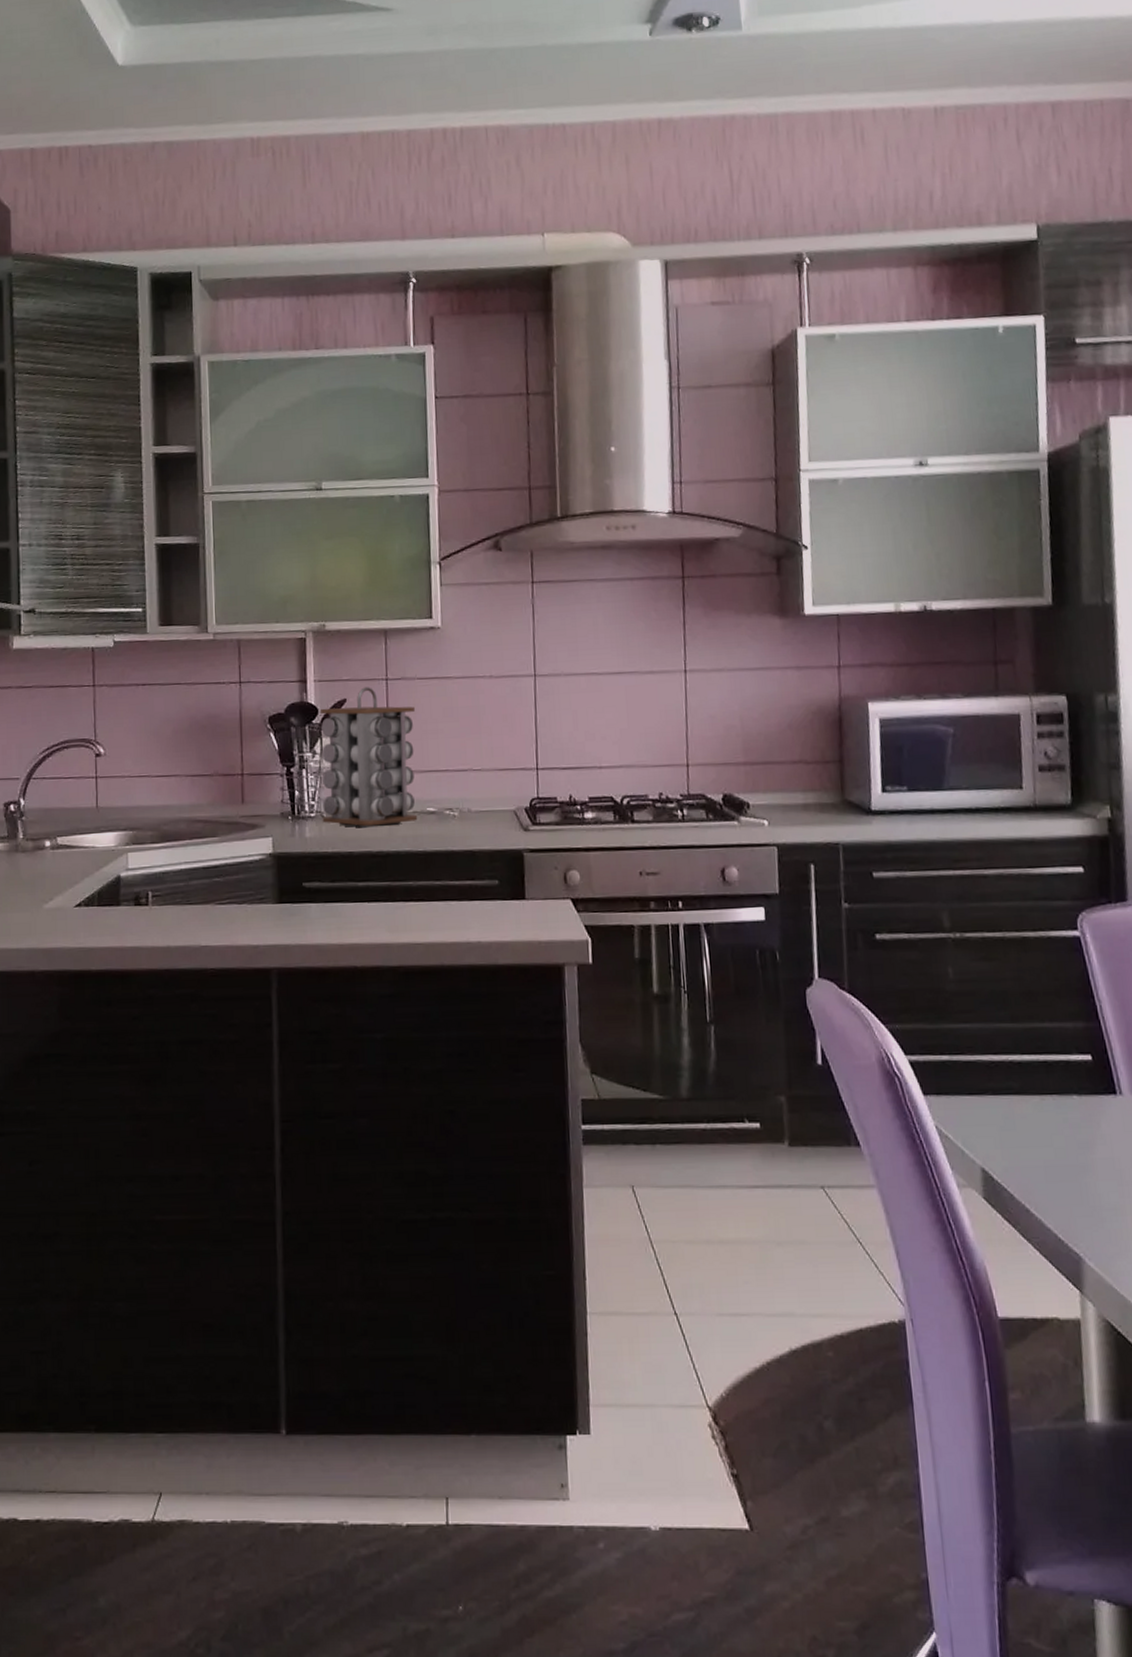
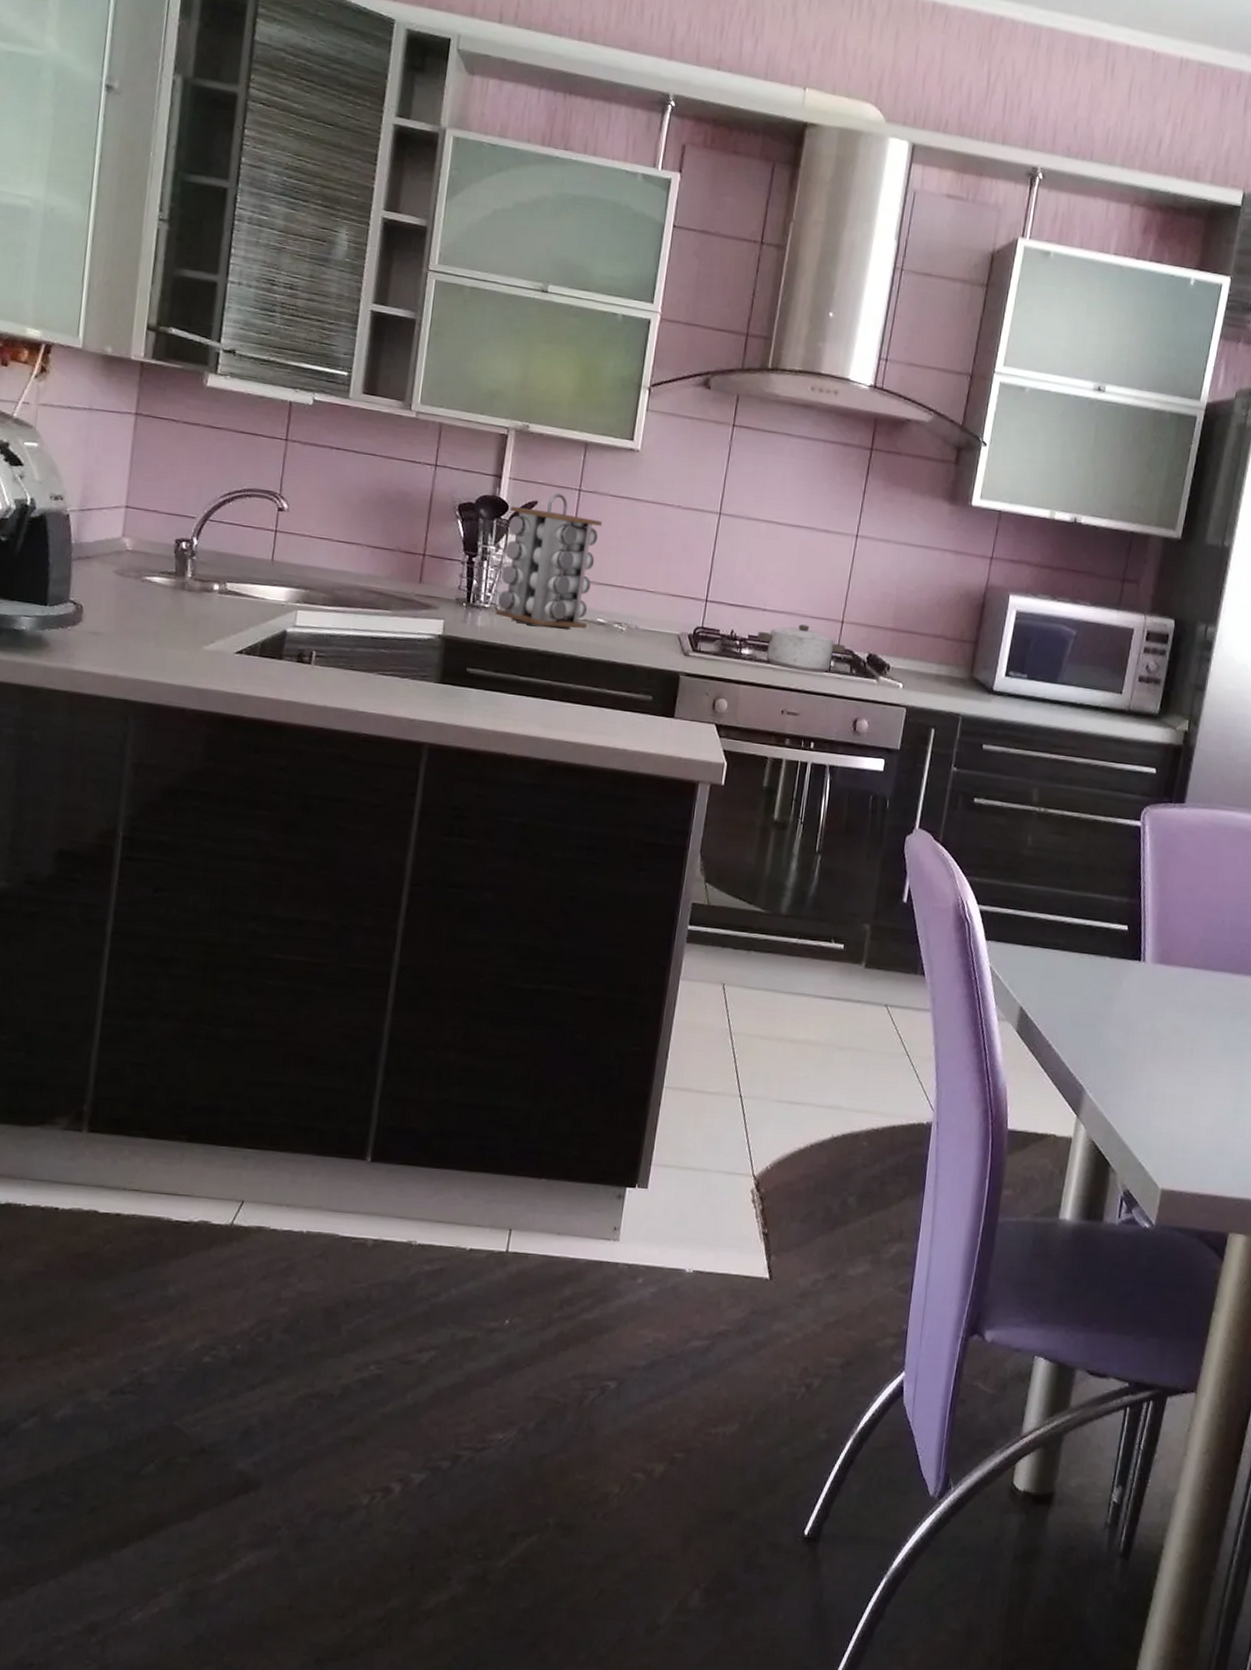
cooking pot: none [598,775,697,827] -> present [757,624,846,674]

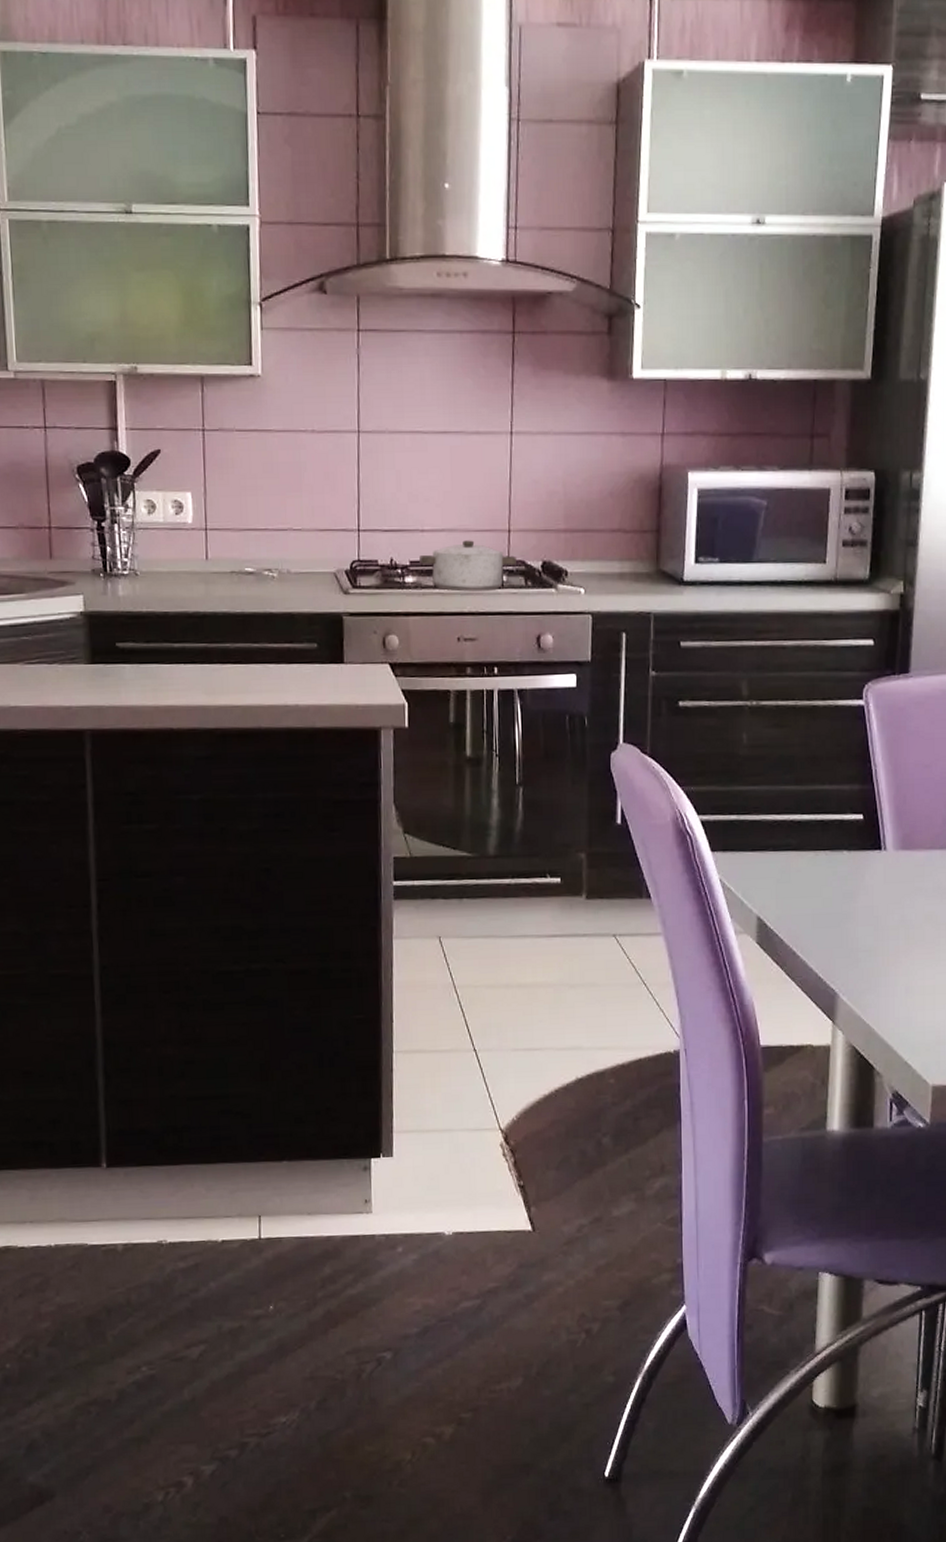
spice rack: present [495,493,602,630] -> none [132,437,236,587]

